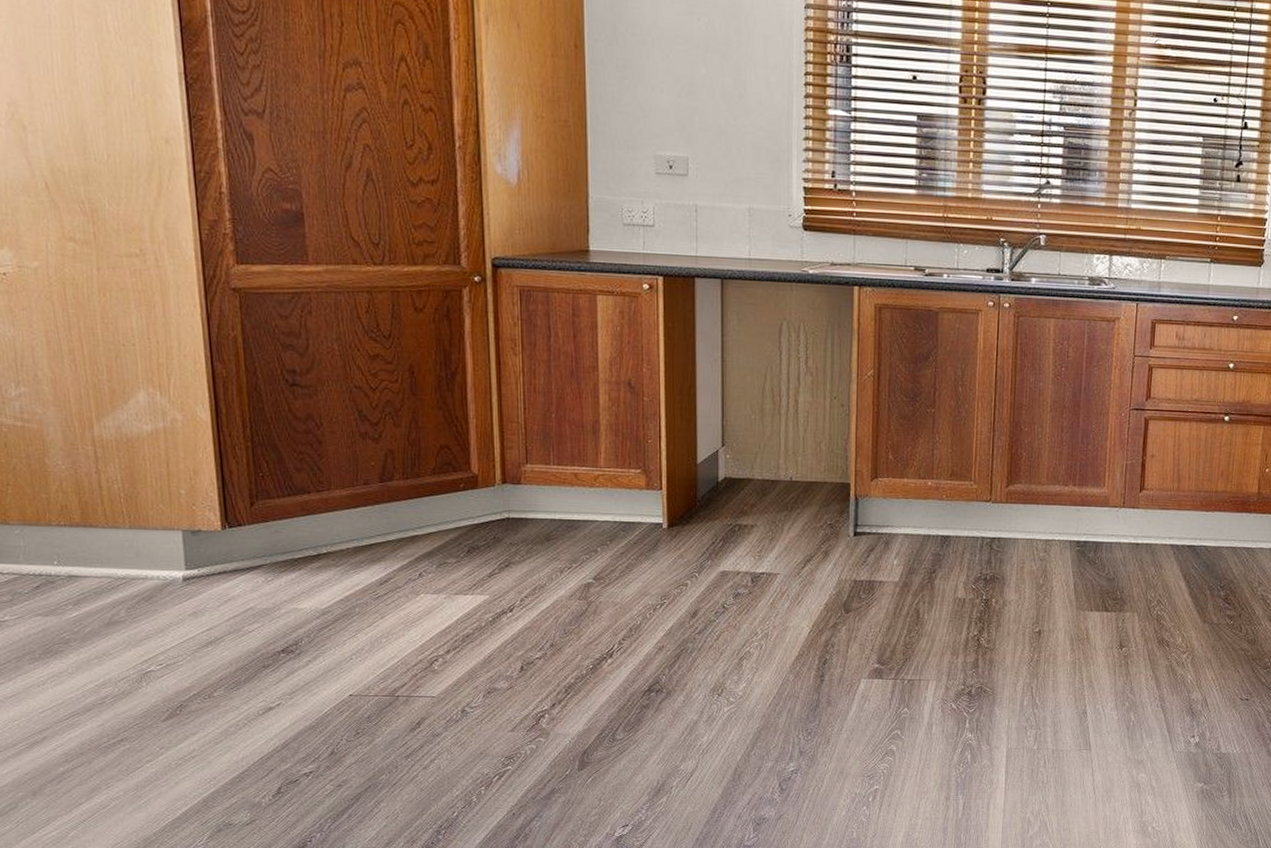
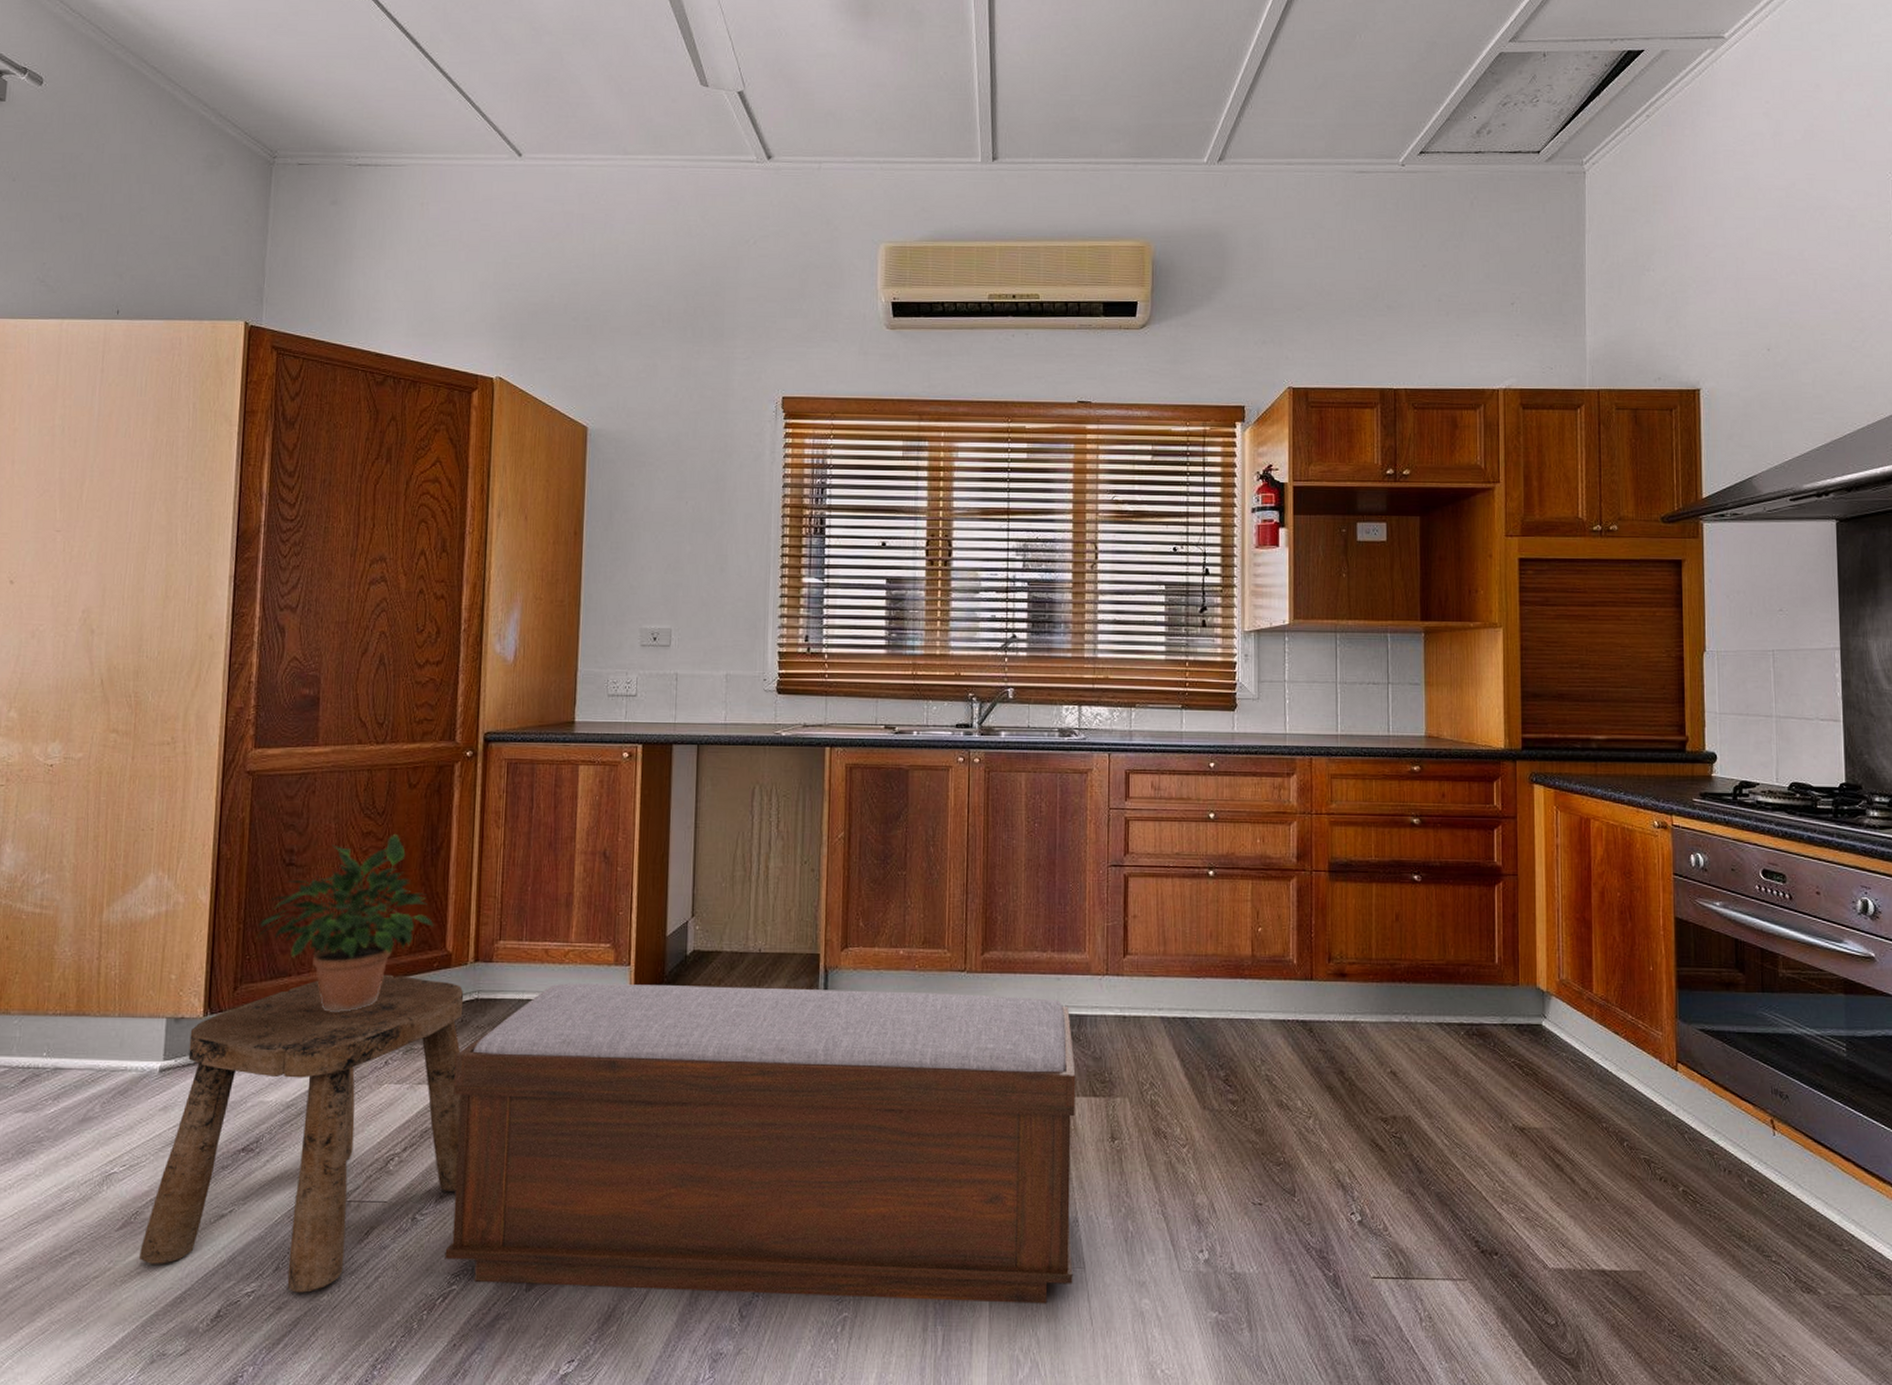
stool: none [190,493,503,773] -> present [138,974,464,1293]
potted plant: none [266,357,456,528] -> present [256,833,434,1012]
bench: none [491,505,1091,778] -> present [445,983,1076,1304]

